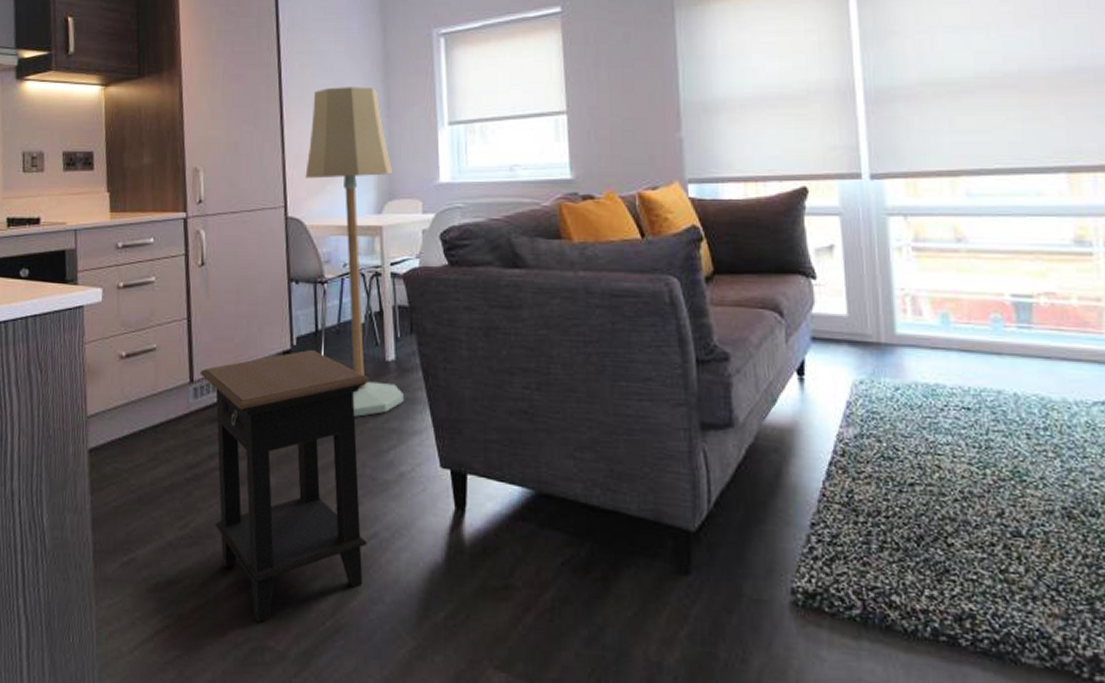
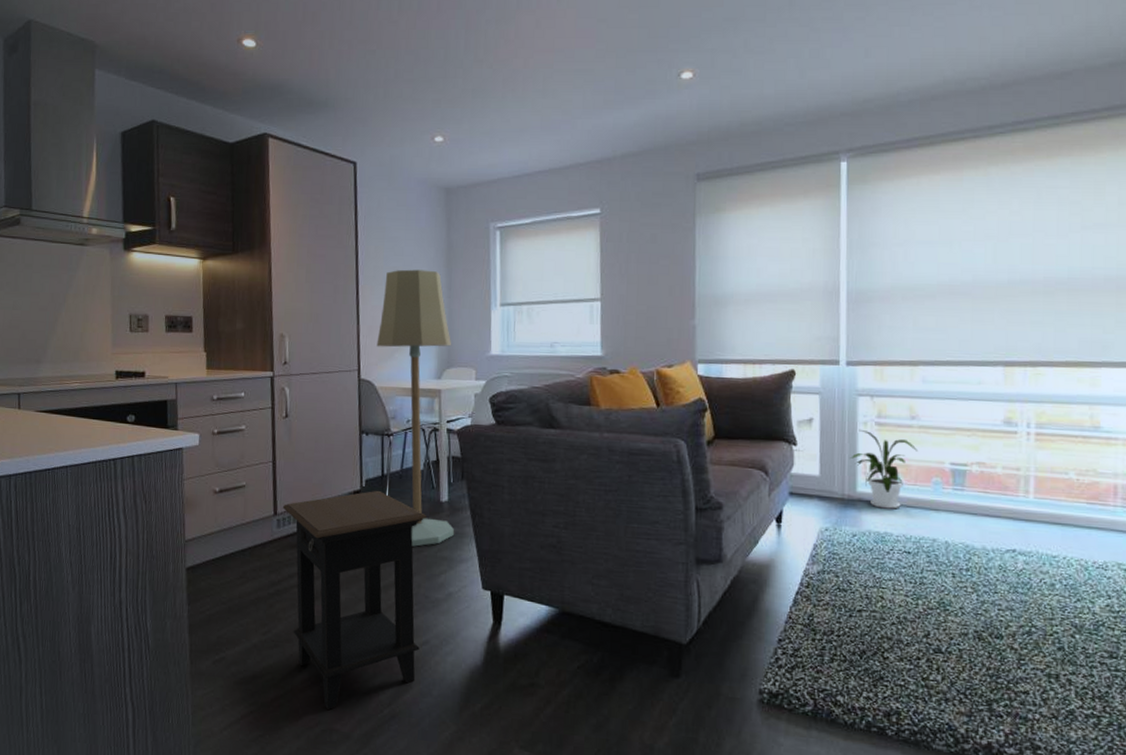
house plant: none [883,256,968,355] -> present [849,429,917,509]

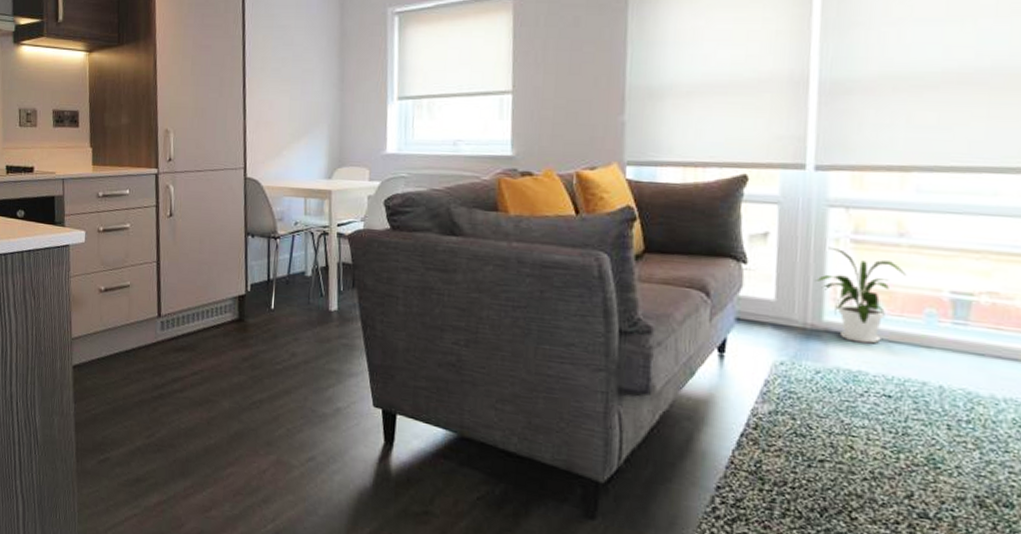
side table: present [282,490,427,710] -> none [166,295,315,520]
floor lamp: present [376,269,455,547] -> none [263,60,344,357]

